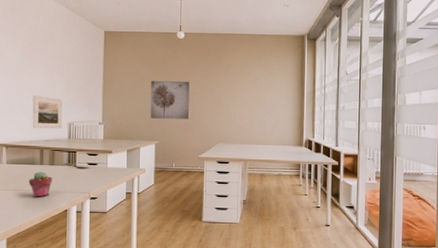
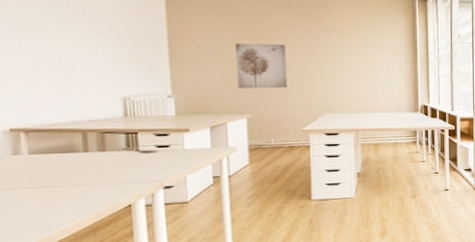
potted succulent: present [28,171,52,197] -> none [67,160,105,194]
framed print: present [32,95,62,129] -> none [62,63,112,107]

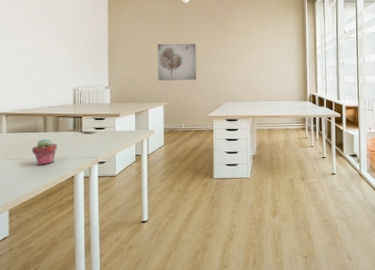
potted succulent: none [67,160,105,194] -> present [31,138,57,165]

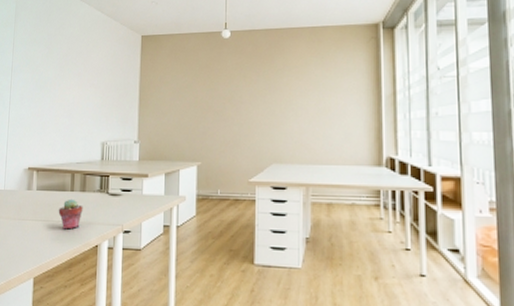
wall art: present [157,43,196,81] -> none [191,88,237,135]

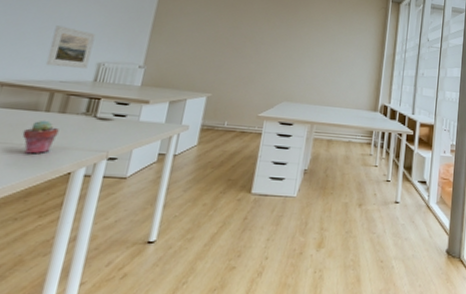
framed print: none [64,112,96,150] -> present [45,25,96,69]

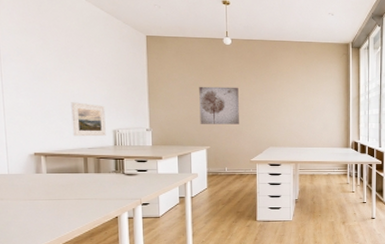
potted succulent: present [22,120,59,154] -> none [73,179,100,206]
wall art: none [206,24,259,72] -> present [199,86,239,124]

